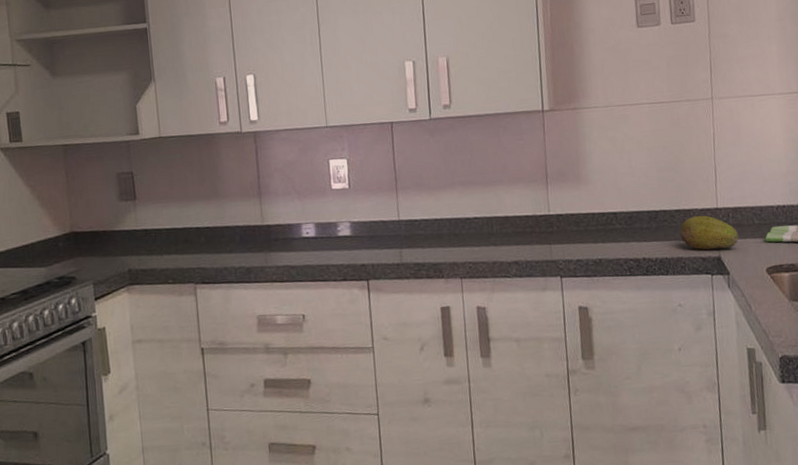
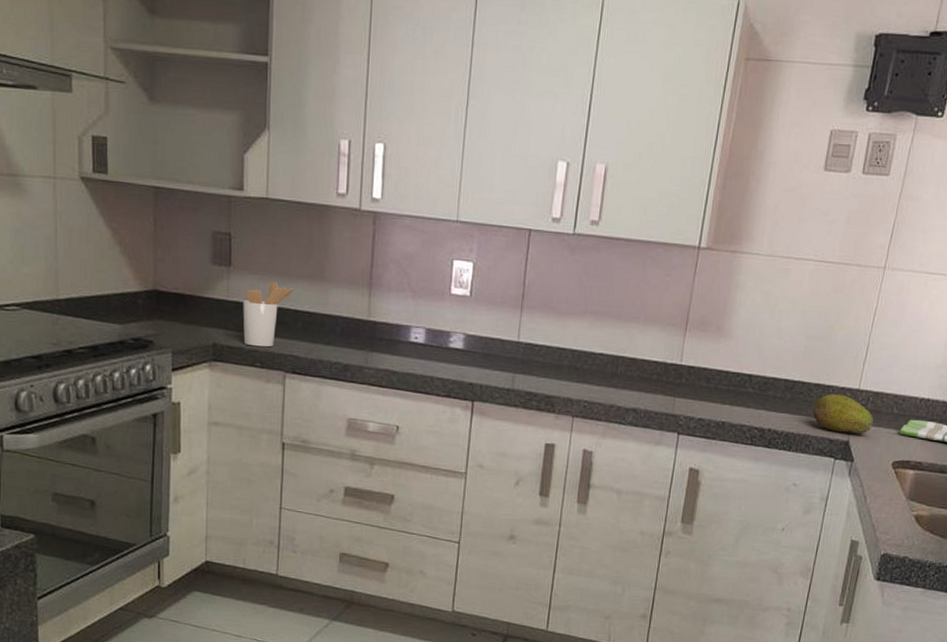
utensil holder: none [150,206,195,266] -> present [243,282,295,348]

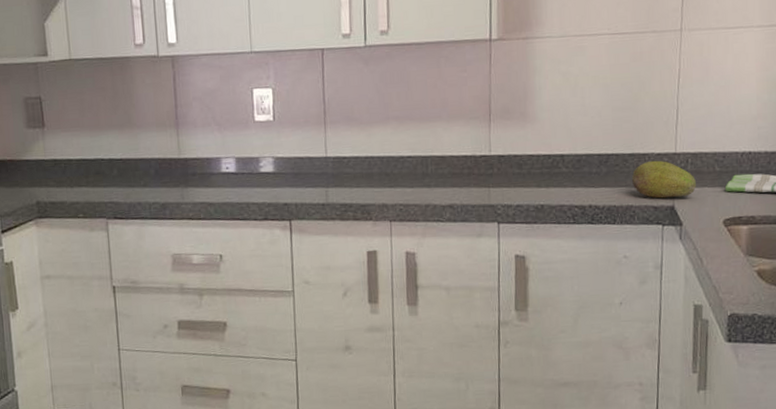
utensil holder: present [243,282,295,348] -> none [60,135,107,199]

